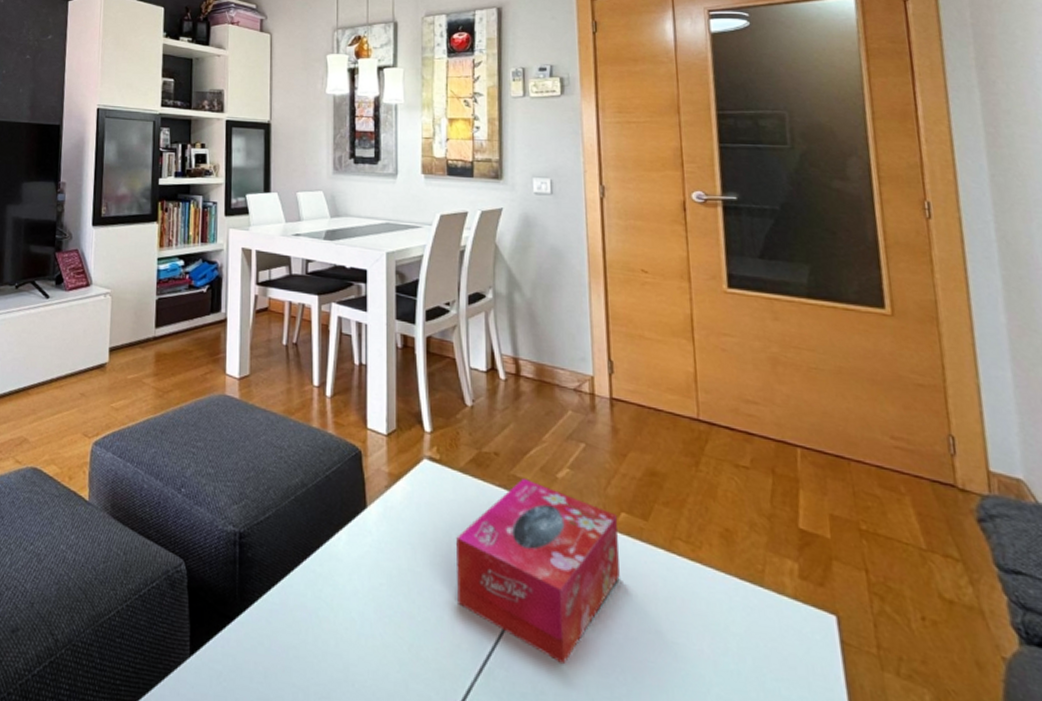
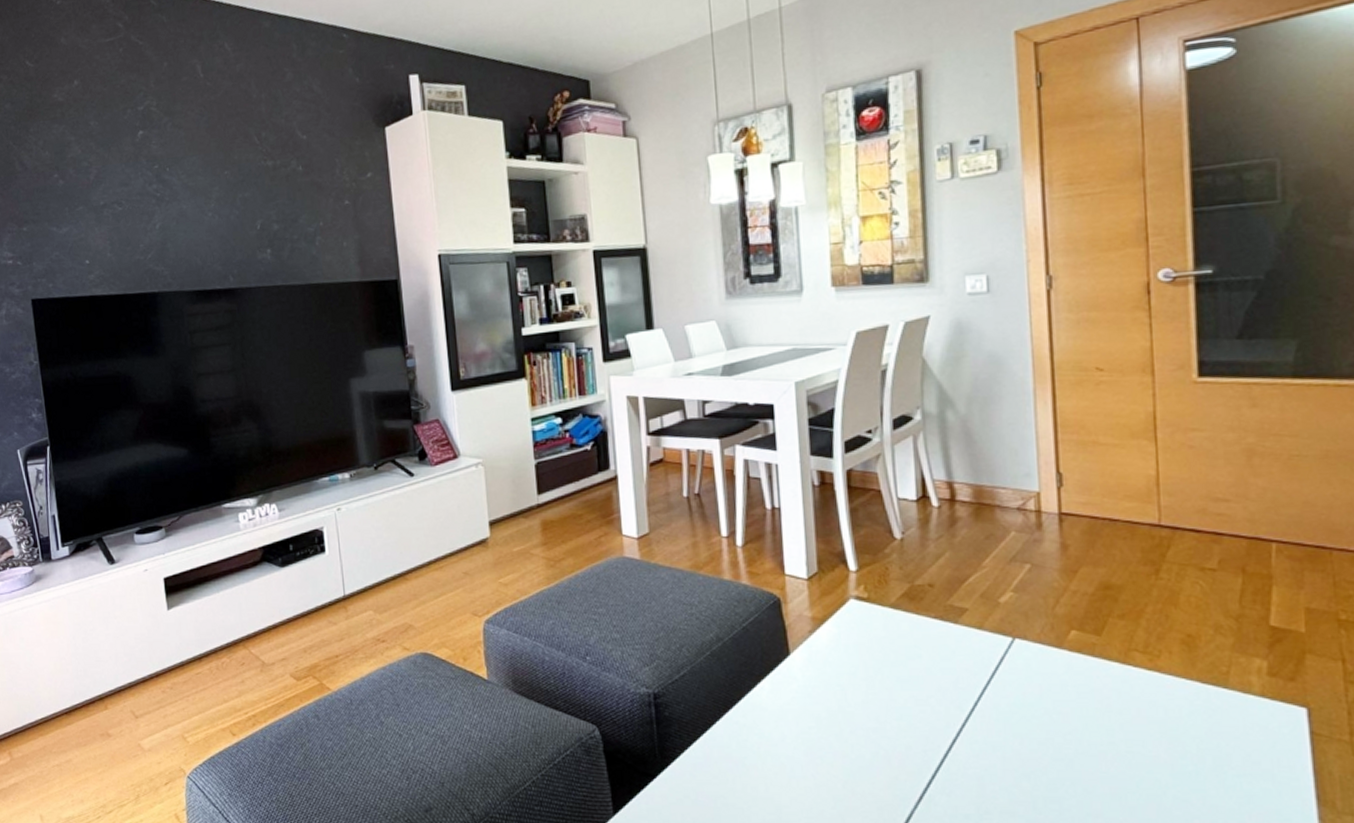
tissue box: present [456,479,620,665] -> none [889,608,1070,784]

